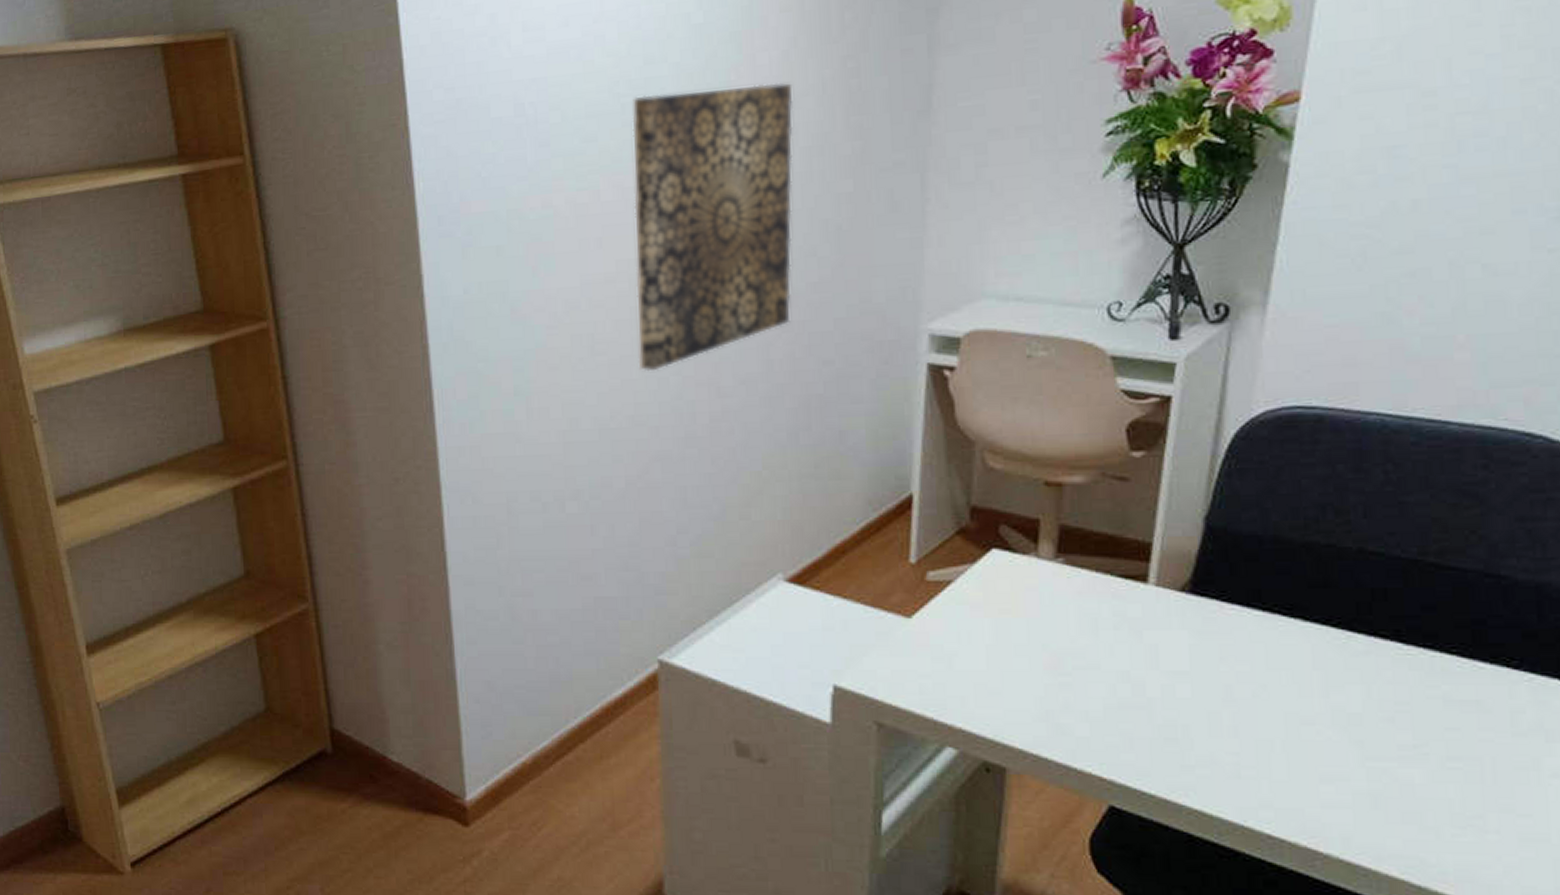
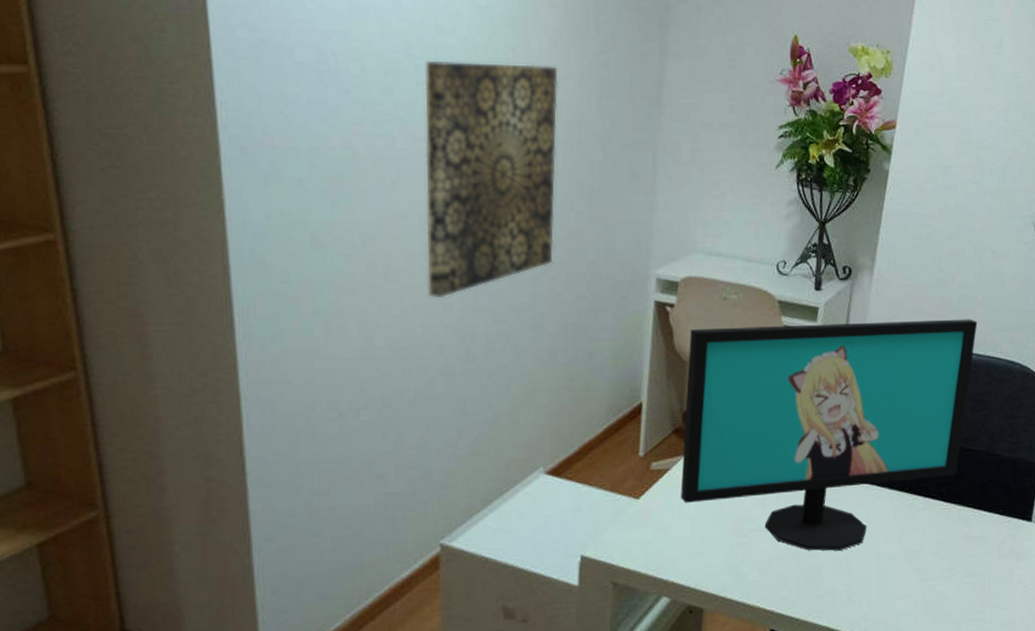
computer monitor: none [969,370,1460,704] -> present [681,319,978,551]

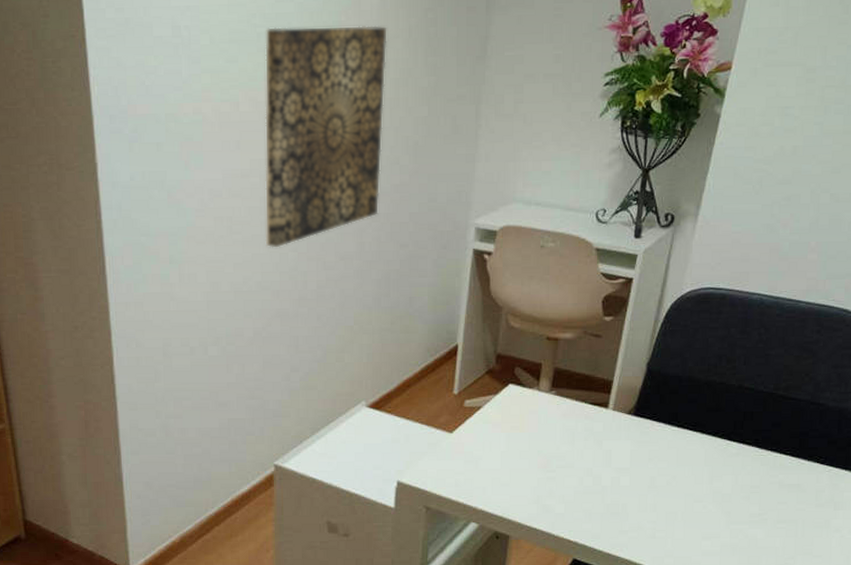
computer monitor: present [681,319,978,551] -> none [492,266,809,490]

